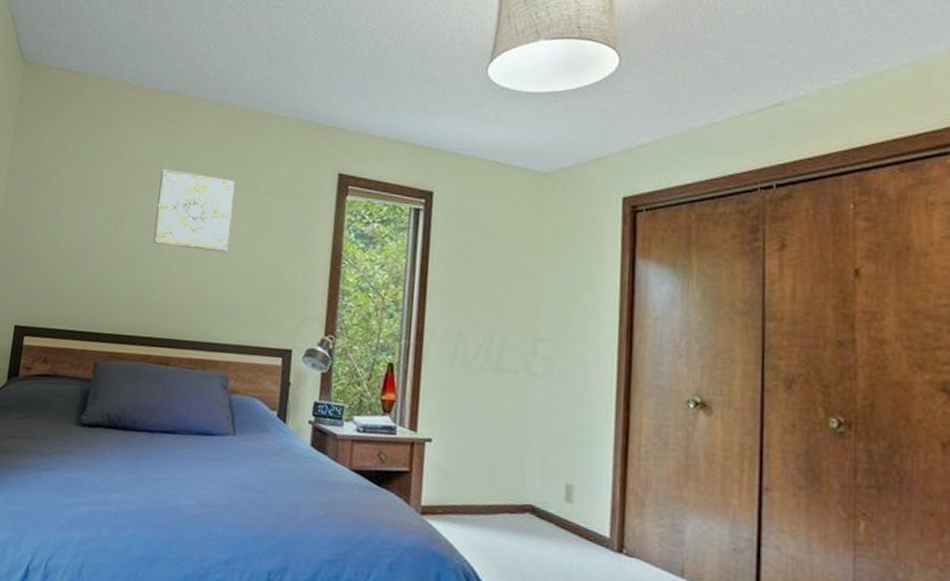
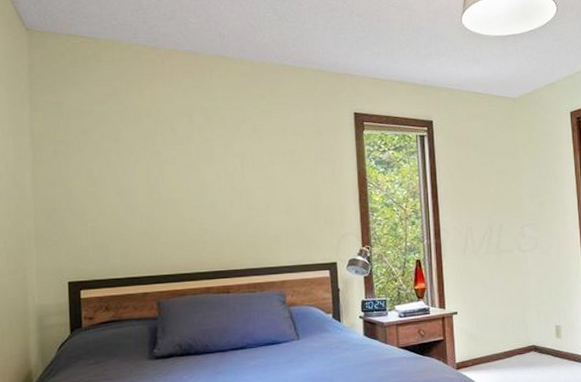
wall art: present [153,169,236,252] -> none [193,122,267,190]

